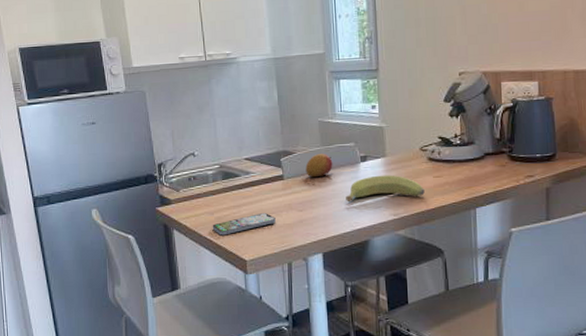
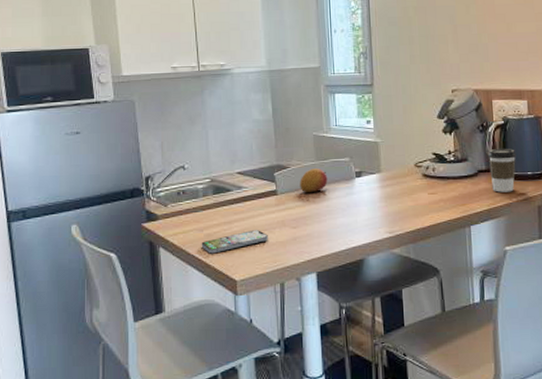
banana: present [346,175,425,203] -> none [340,191,420,219]
coffee cup: none [496,131,525,175] -> present [488,149,517,193]

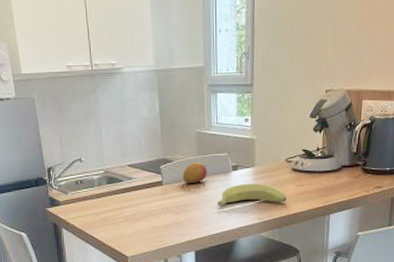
smartphone: present [201,230,268,254] -> none [97,215,154,234]
banana: none [340,191,420,219] -> present [217,183,287,207]
coffee cup: present [488,149,517,193] -> none [352,146,378,186]

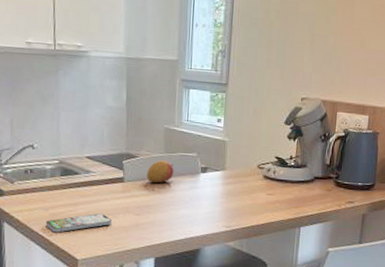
smartphone: none [97,215,154,234] -> present [45,213,112,233]
banana: present [217,183,287,207] -> none [183,187,257,211]

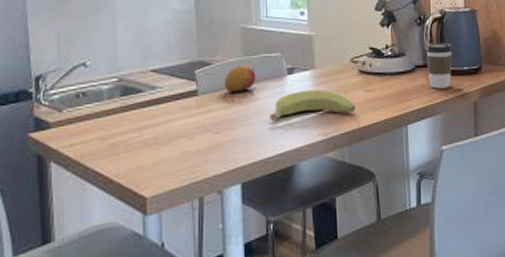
smartphone: present [45,213,112,233] -> none [103,137,186,167]
banana: none [183,187,257,211] -> present [270,89,356,122]
coffee cup: none [325,158,351,200] -> present [426,43,453,89]

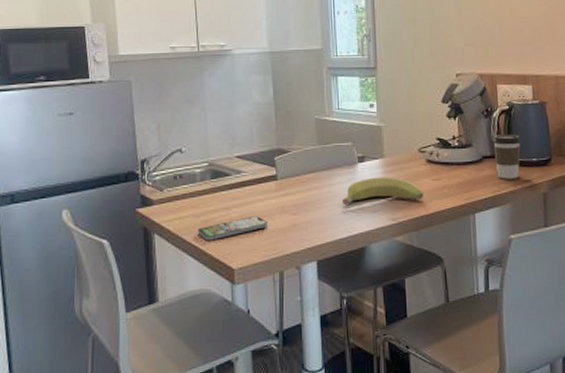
smartphone: none [103,137,186,167] -> present [197,216,267,241]
fruit: present [224,64,256,93] -> none [301,152,329,179]

